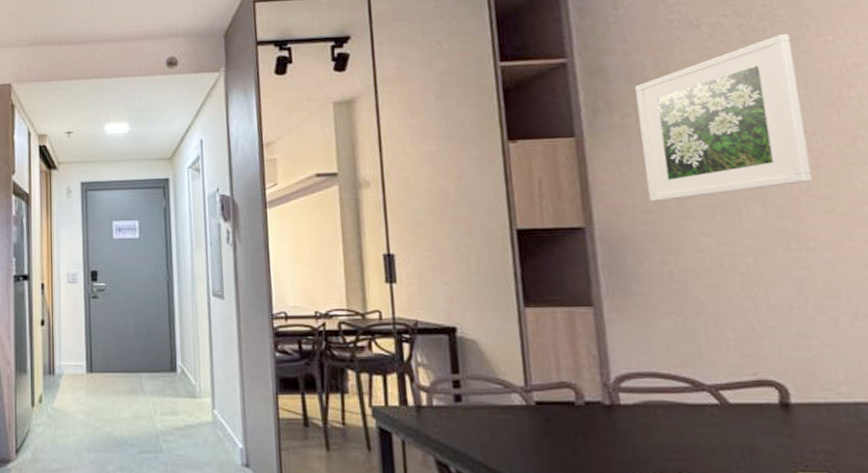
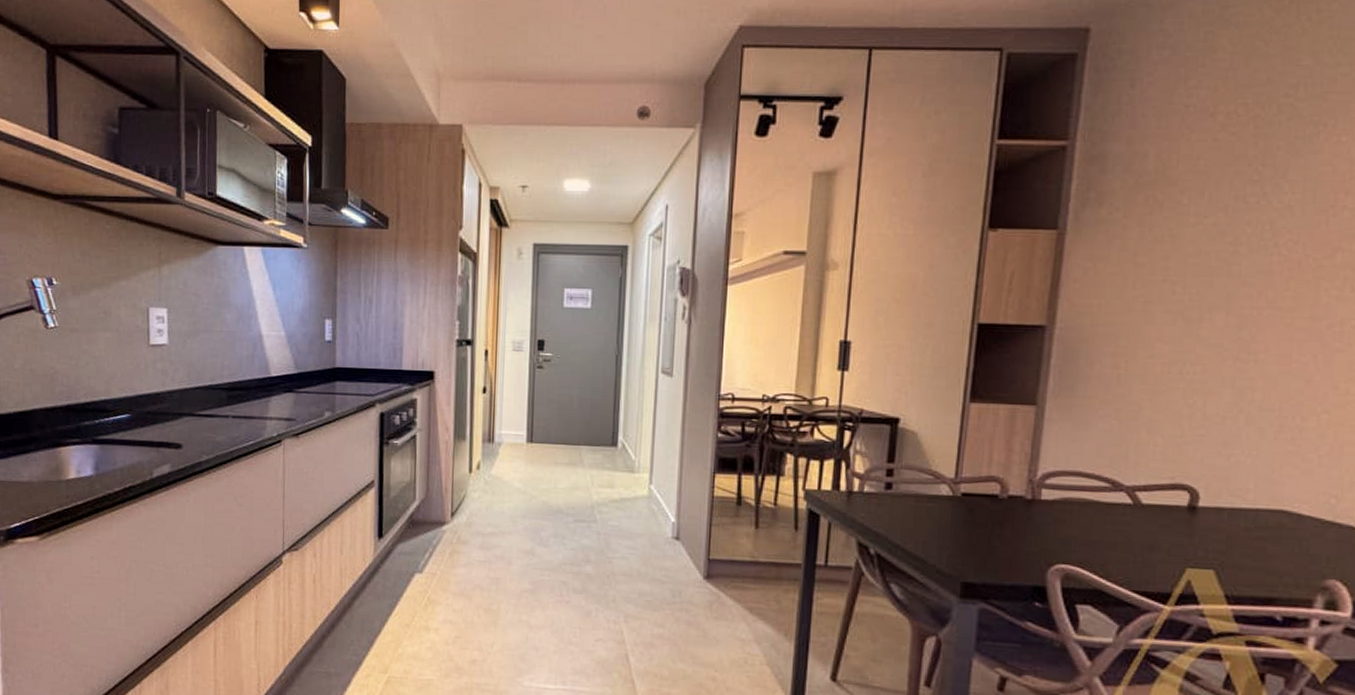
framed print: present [635,34,813,201] -> none [1116,131,1304,304]

